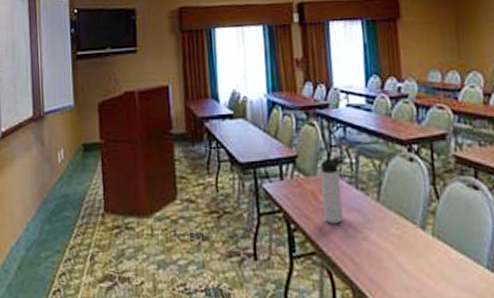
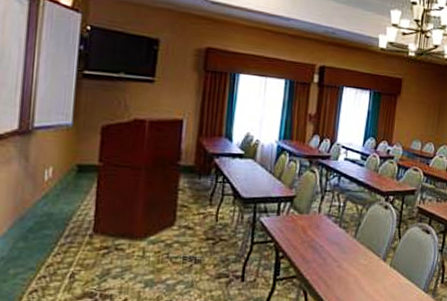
thermos bottle: present [320,155,345,224] -> none [308,199,335,254]

